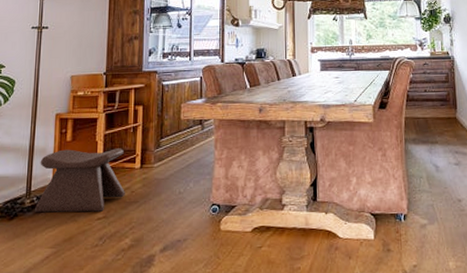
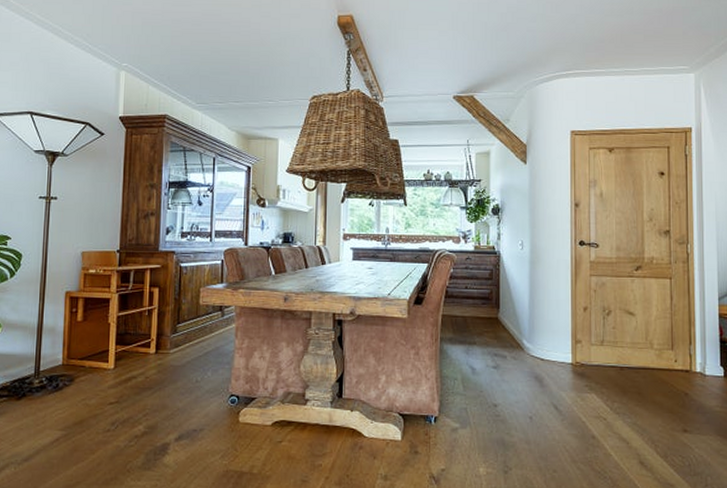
stool: present [34,148,125,213] -> none [43,329,139,396]

